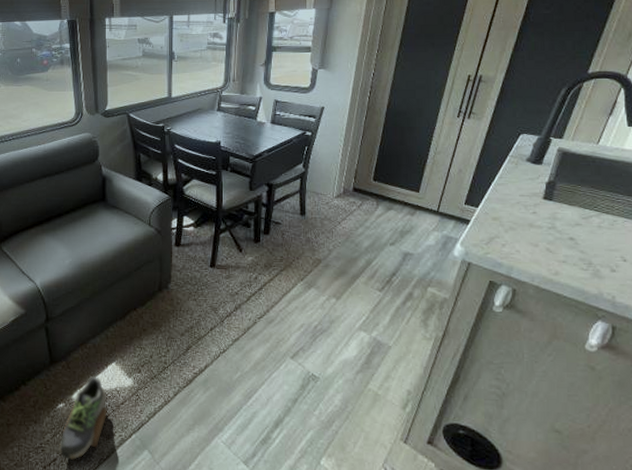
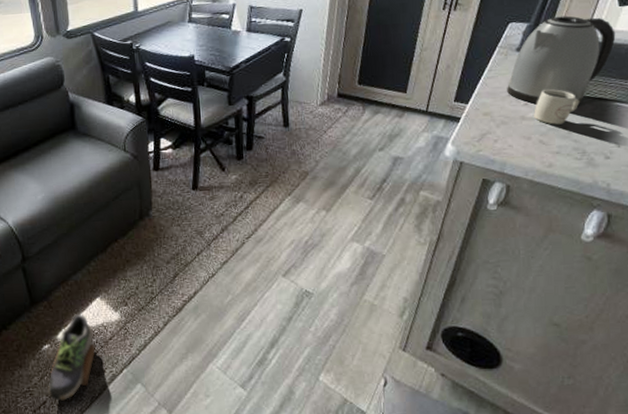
kettle: none [515,132,624,217] -> present [506,15,616,105]
mug: none [542,199,587,235] -> present [534,88,580,125]

